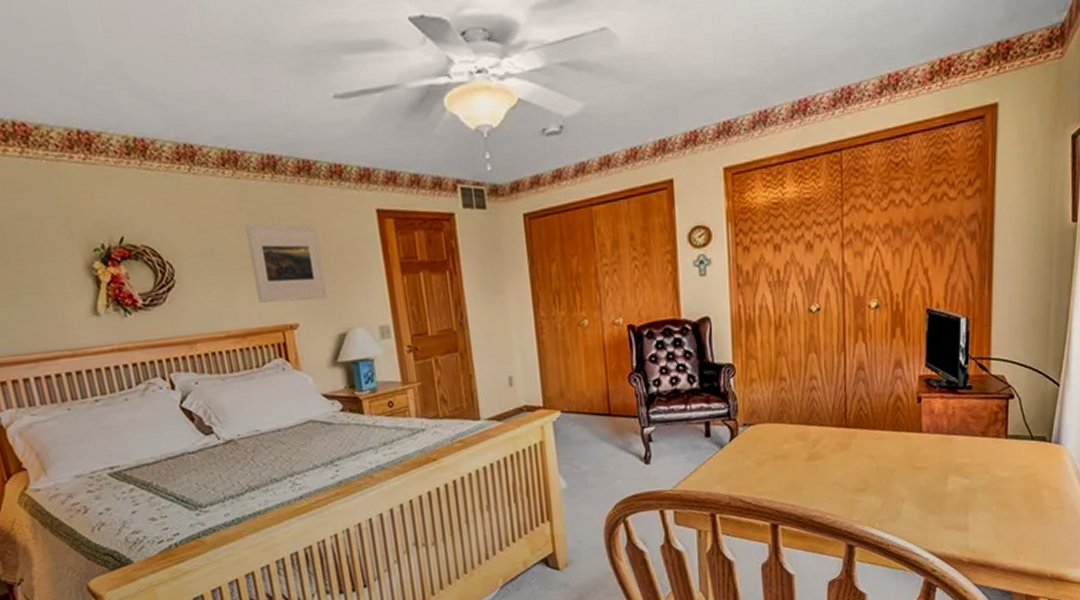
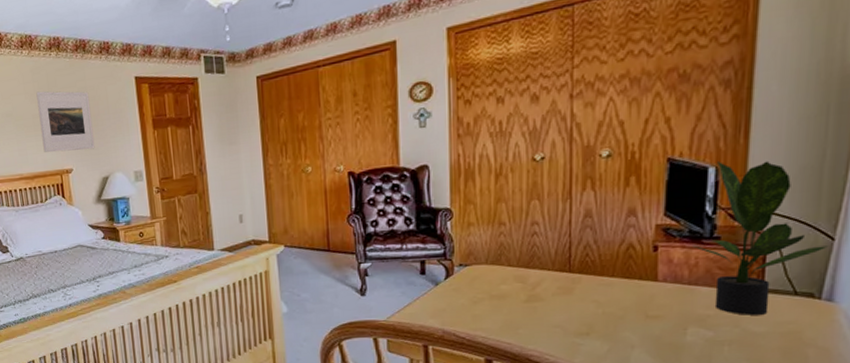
potted plant: none [950,311,1055,462] -> present [693,160,828,315]

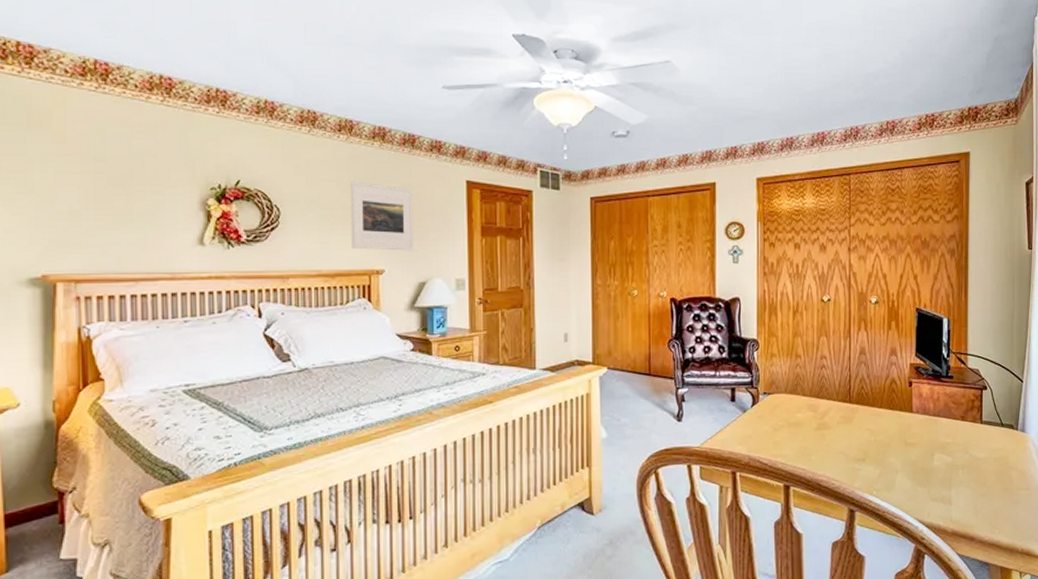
potted plant: present [693,160,828,315] -> none [935,313,1019,443]

